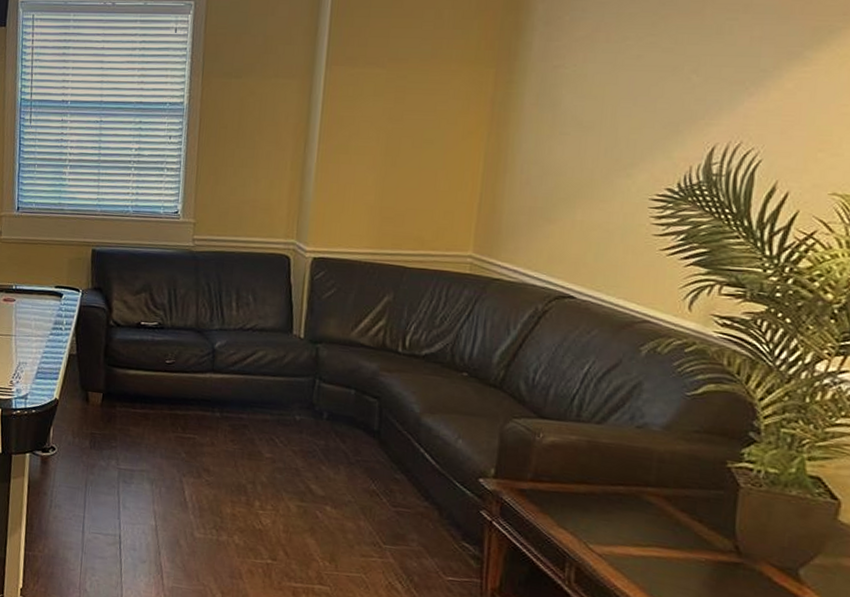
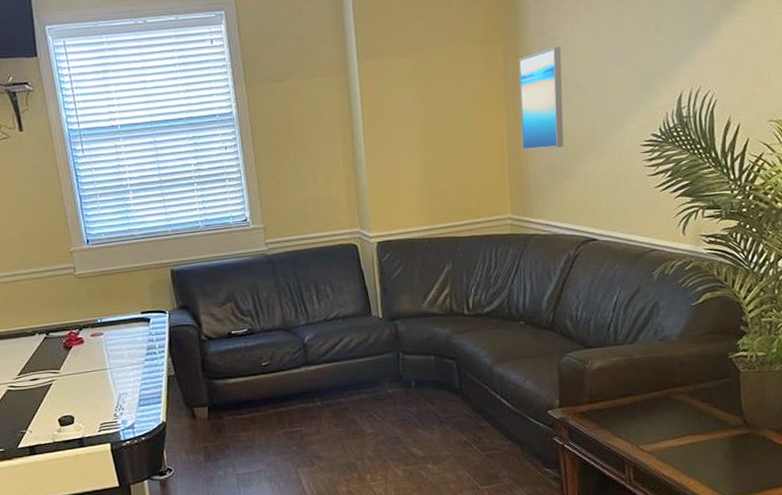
wall art: none [499,76,567,188] -> present [518,46,564,151]

